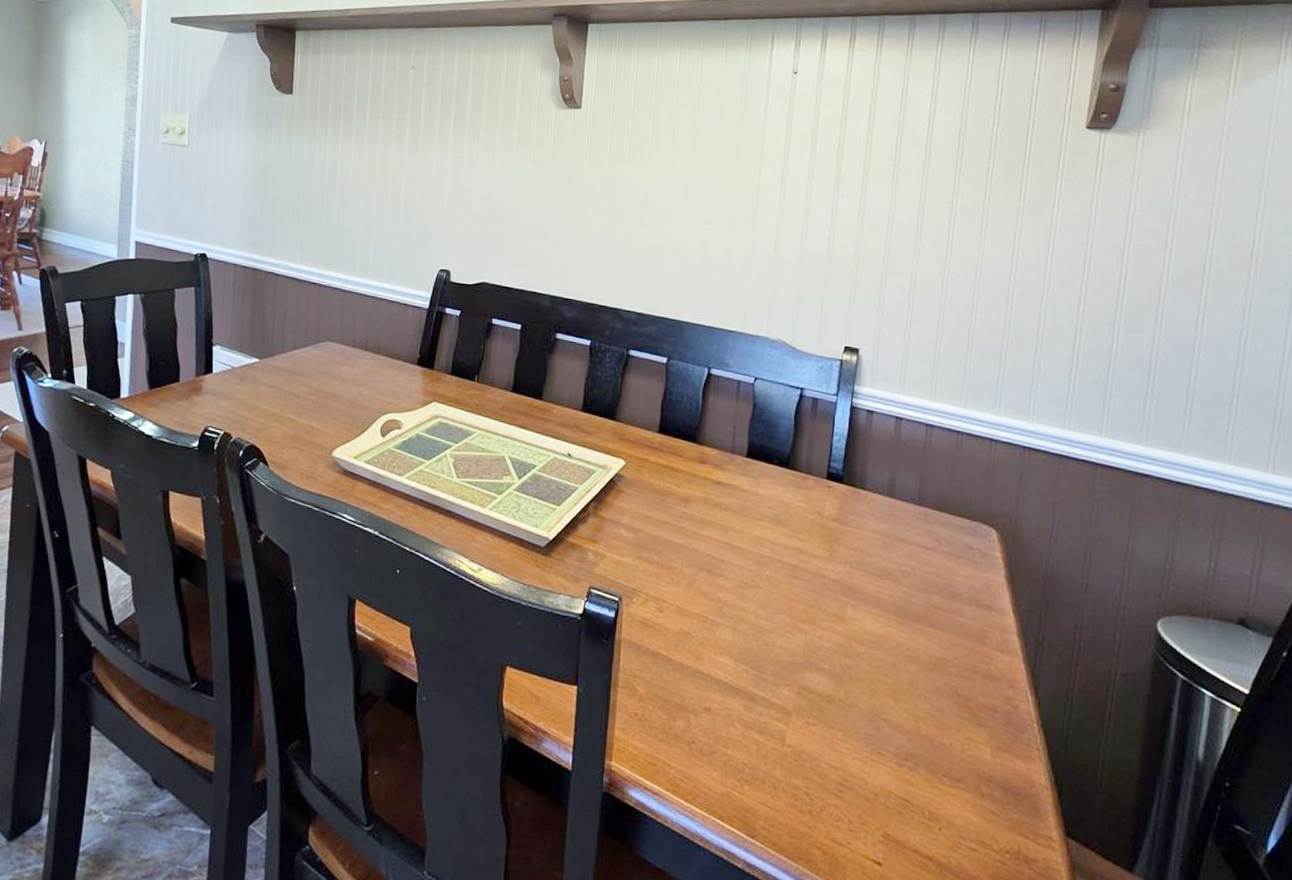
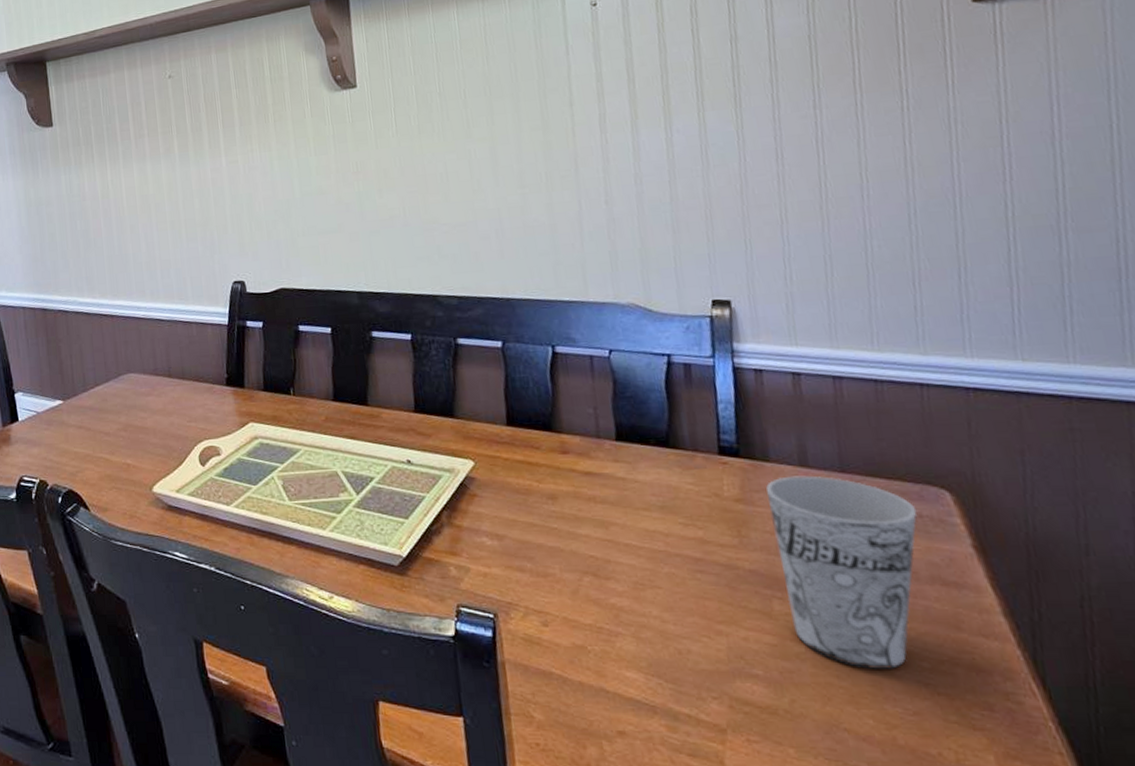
cup: none [858,503,970,672] -> present [766,475,918,670]

